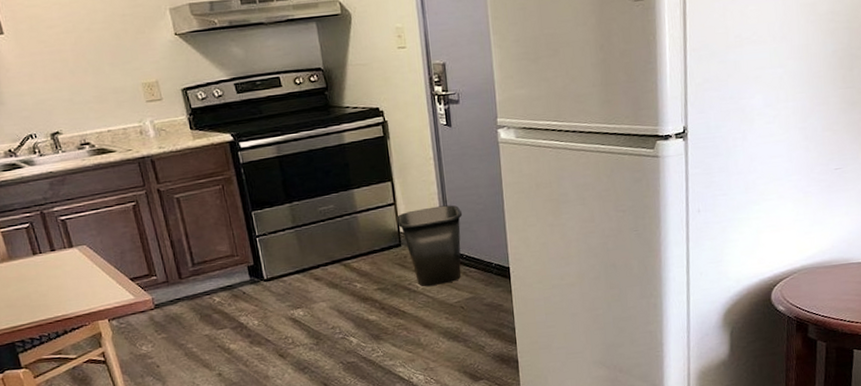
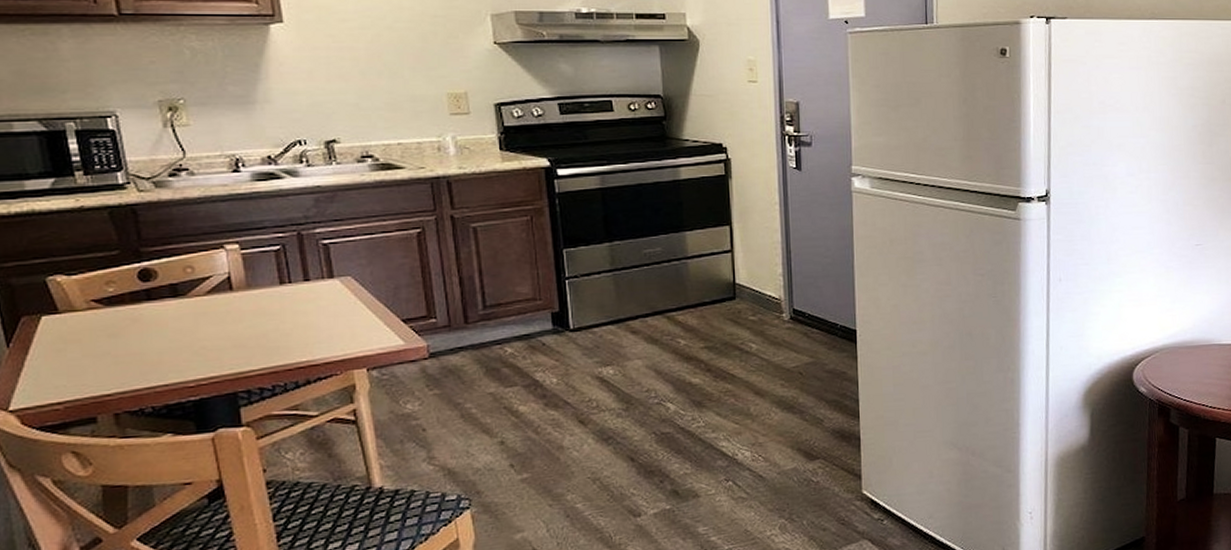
waste bin: present [396,204,463,286] -> none [732,256,808,347]

